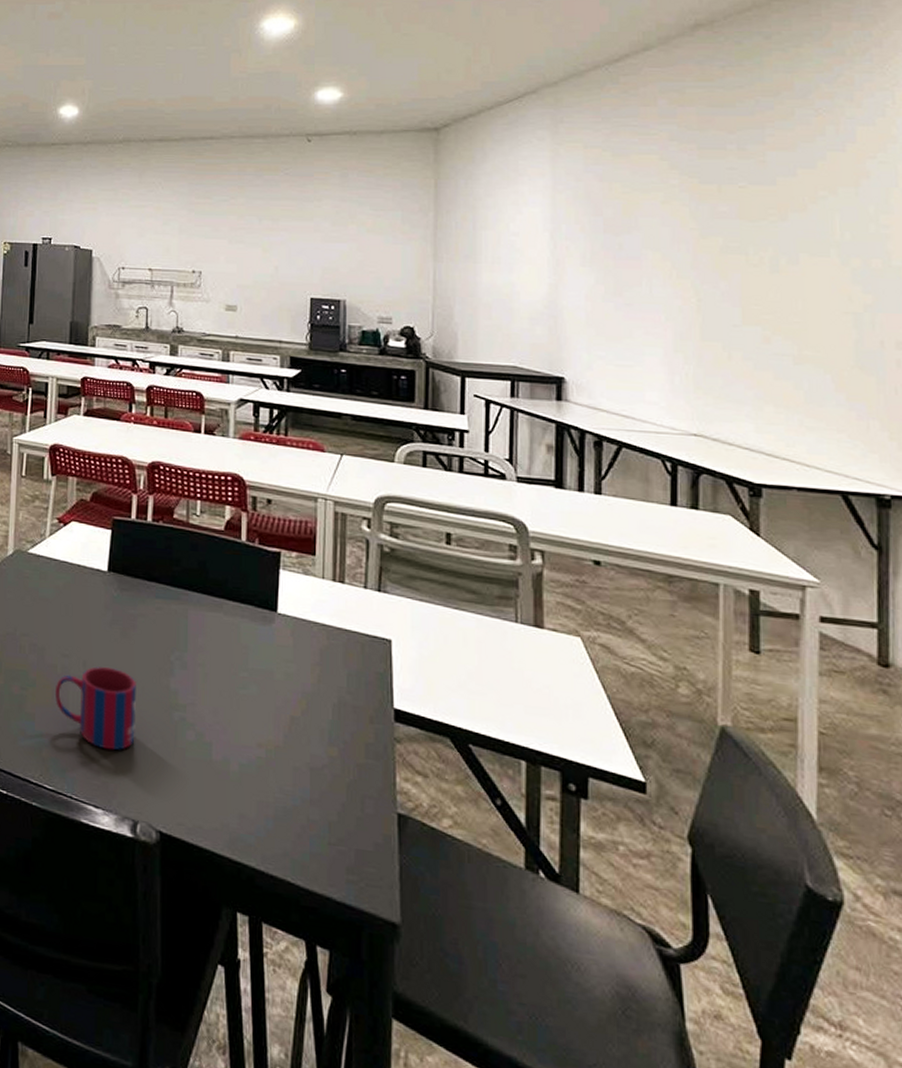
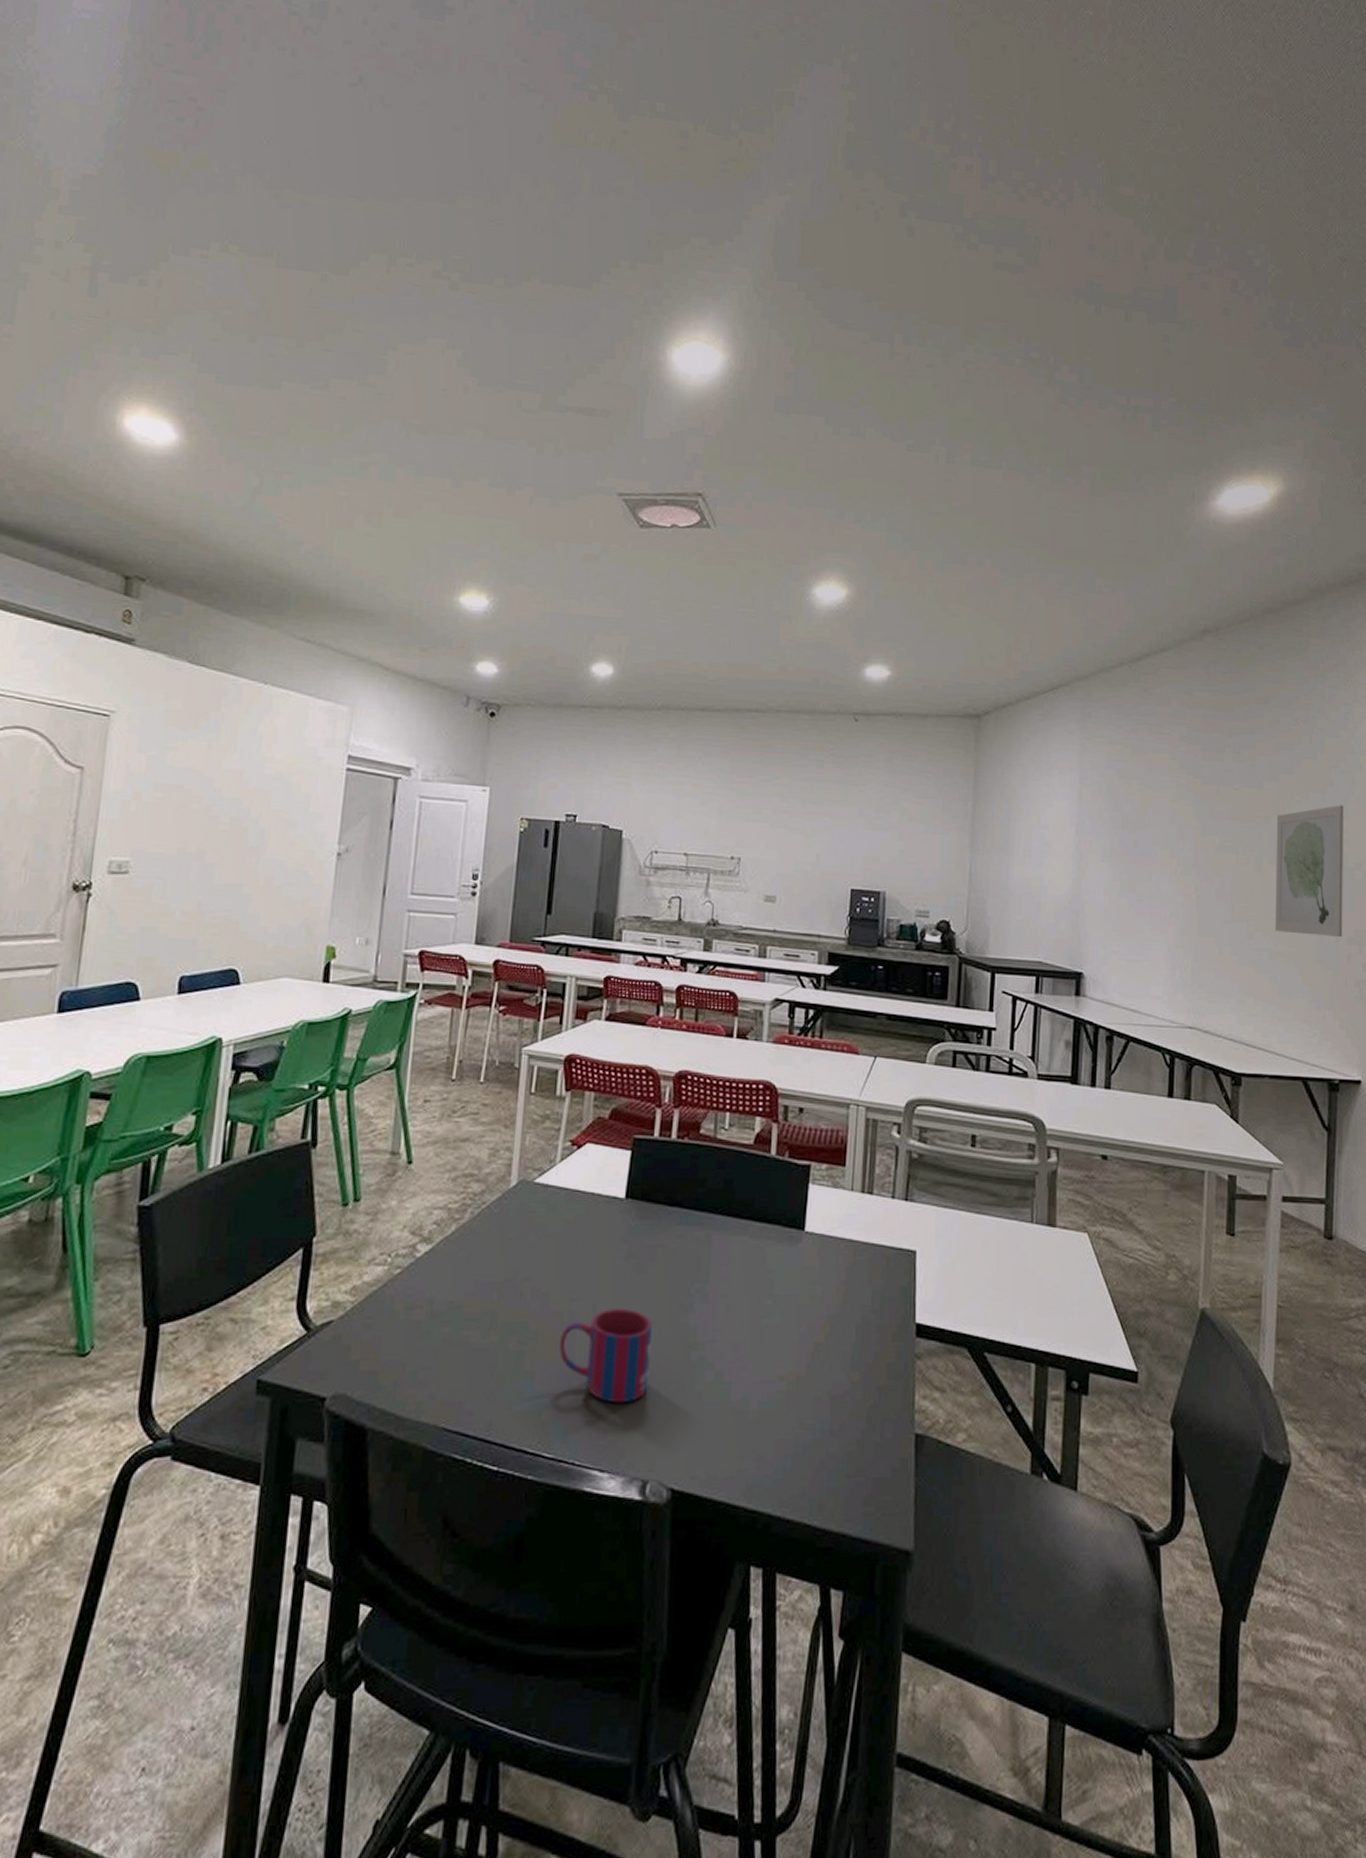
wall art: none [795,198,890,341] -> present [1275,805,1343,937]

